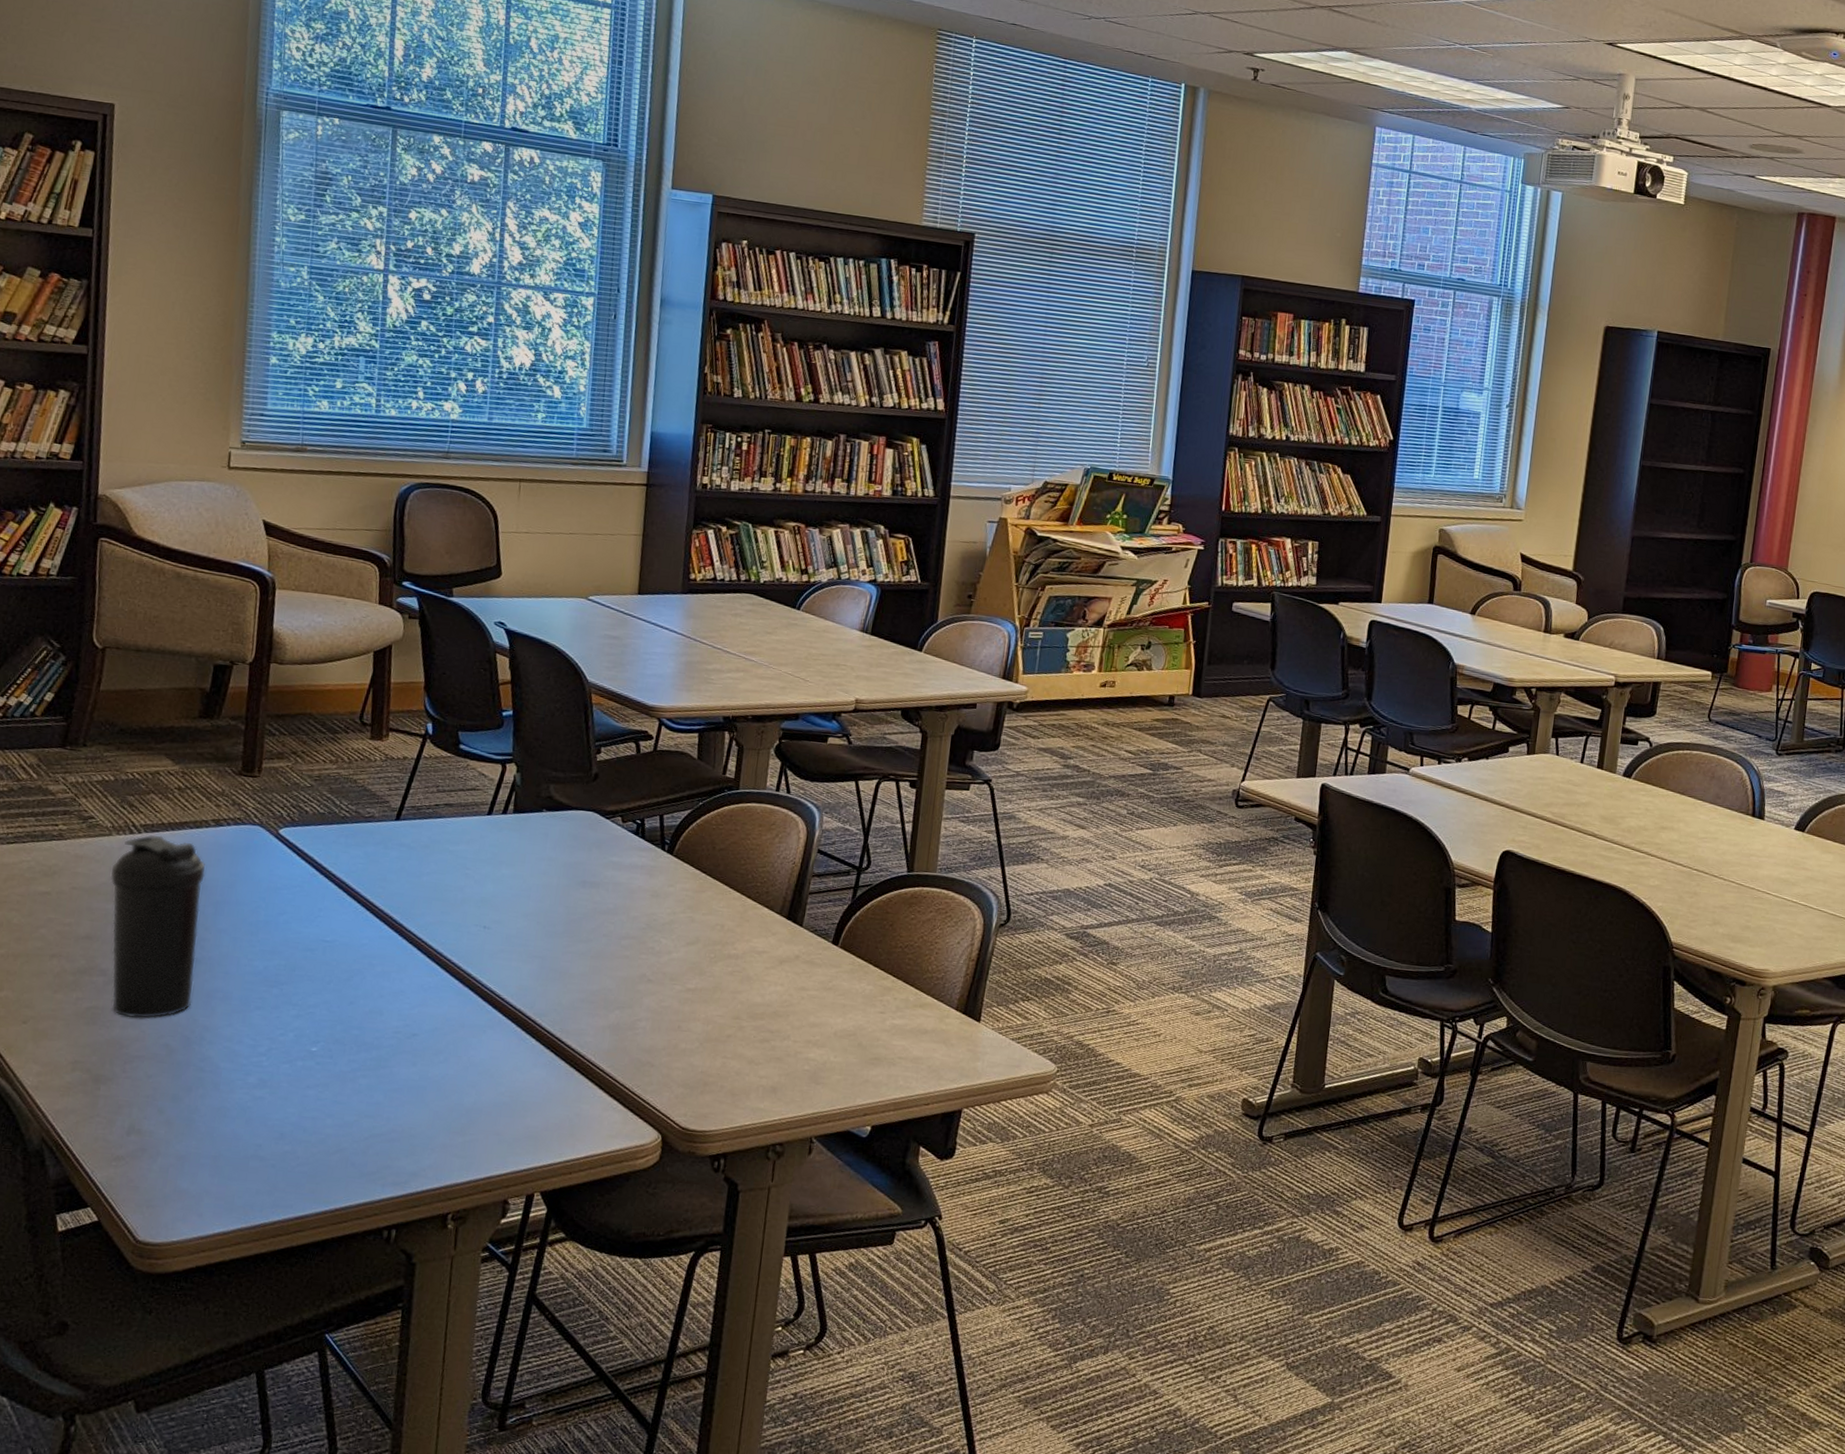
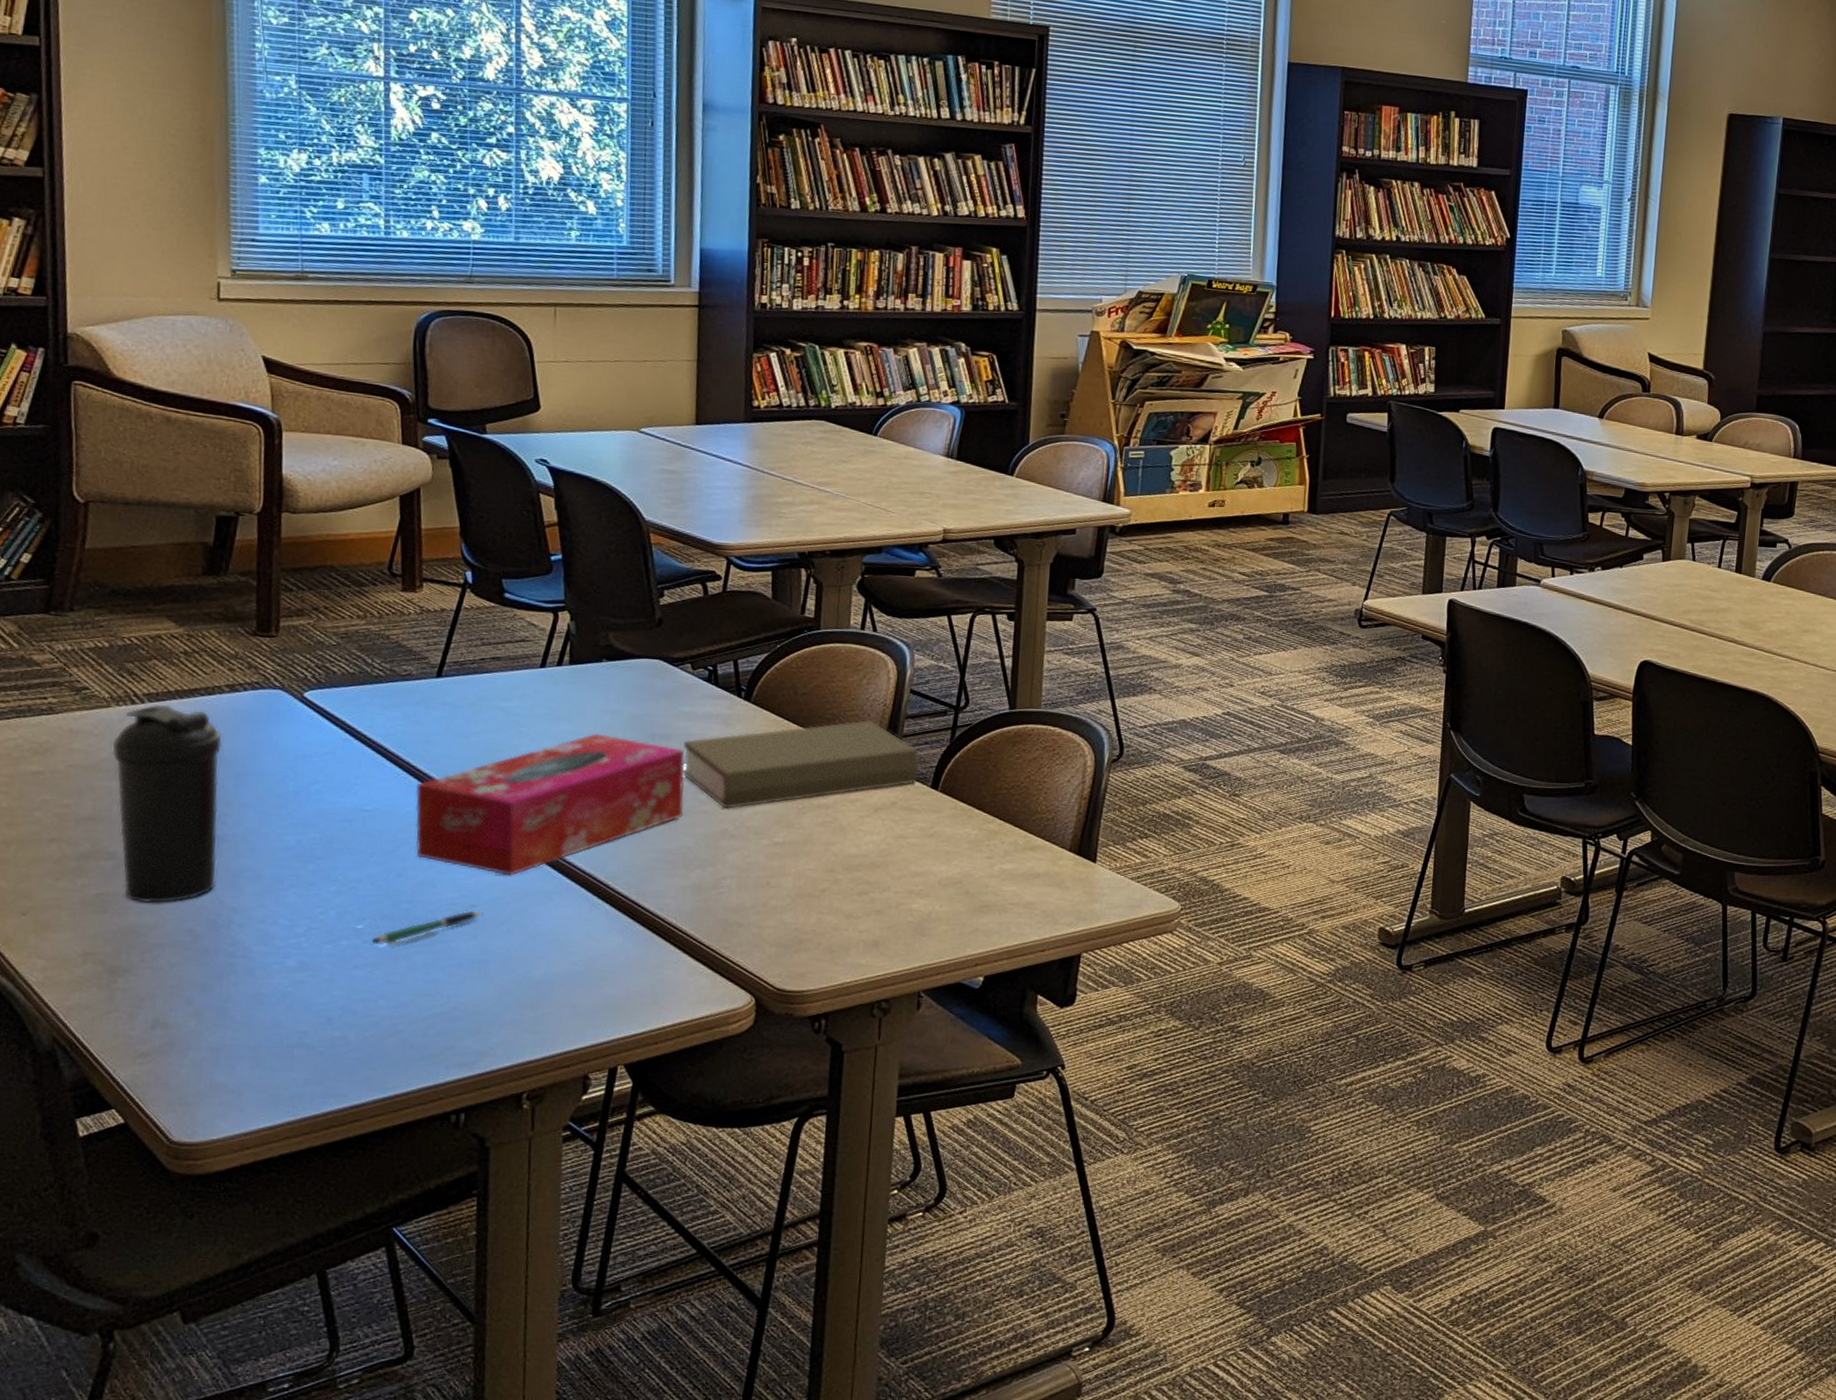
pen: none [323,1039,424,1069] -> present [371,911,483,946]
tissue box: none [368,878,612,1009] -> present [415,733,685,876]
book: none [608,876,823,955] -> present [682,719,919,809]

